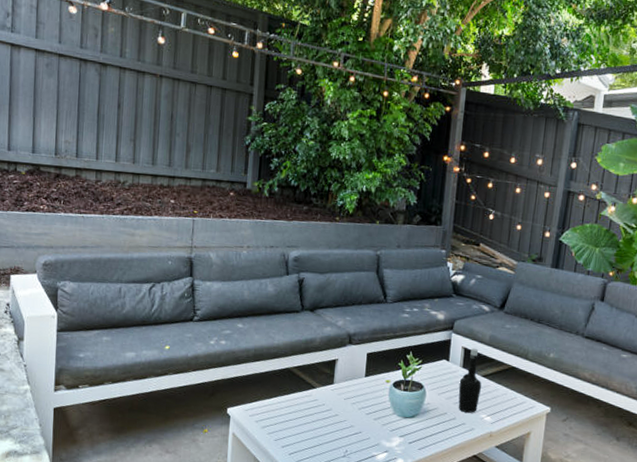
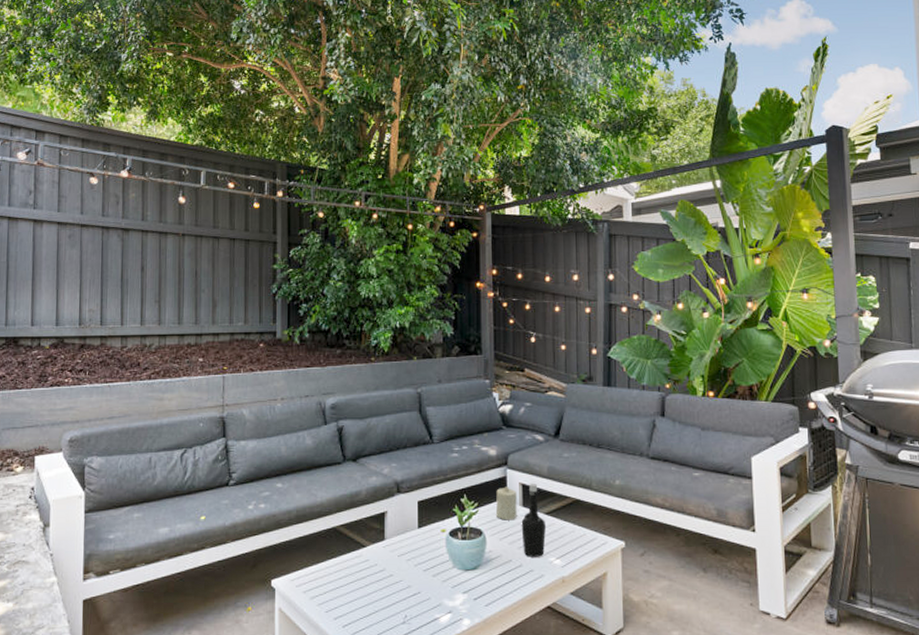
candle: none [437,349,459,379] -> present [495,487,517,521]

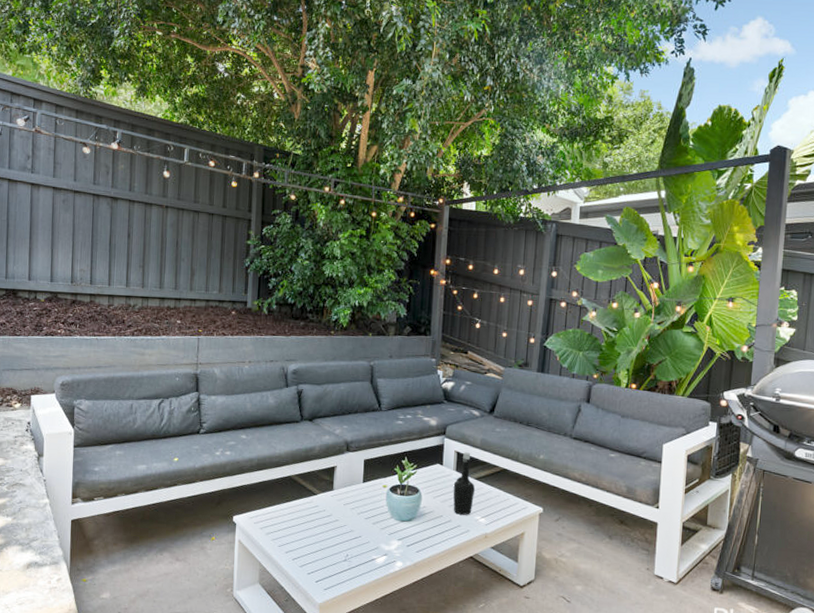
candle: present [495,487,517,521] -> none [431,453,452,482]

